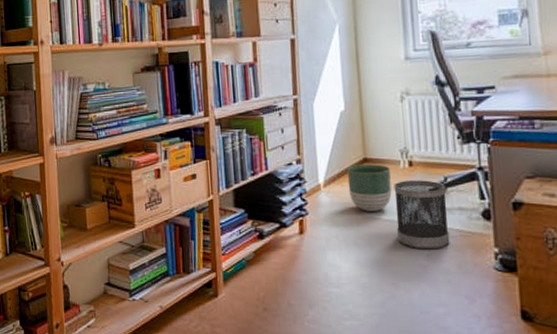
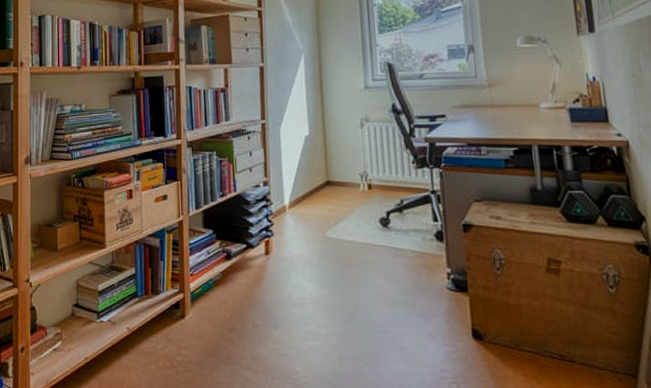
planter: present [347,164,392,211] -> none [311,187,352,233]
wastebasket: present [394,180,450,250] -> none [354,202,406,270]

